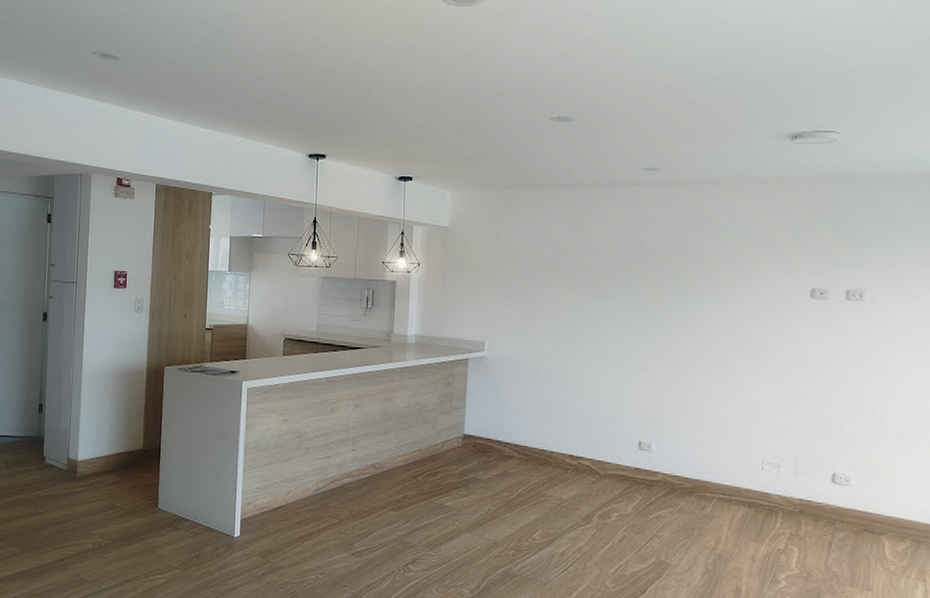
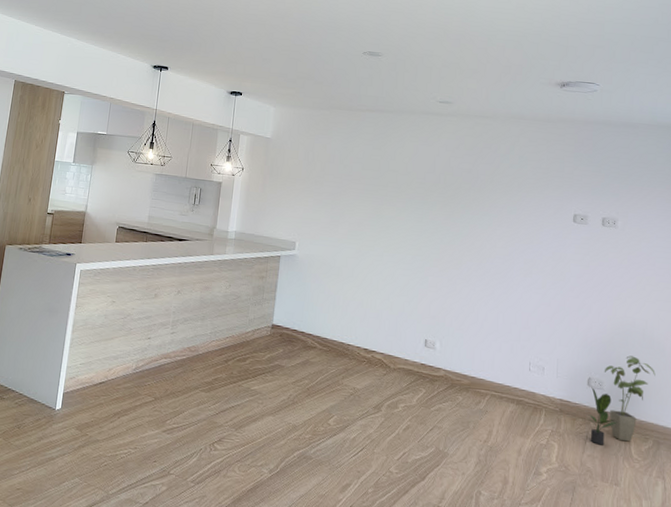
potted plant: none [832,484,868,547] -> present [587,387,617,445]
house plant: none [851,446,913,542] -> present [604,355,655,442]

